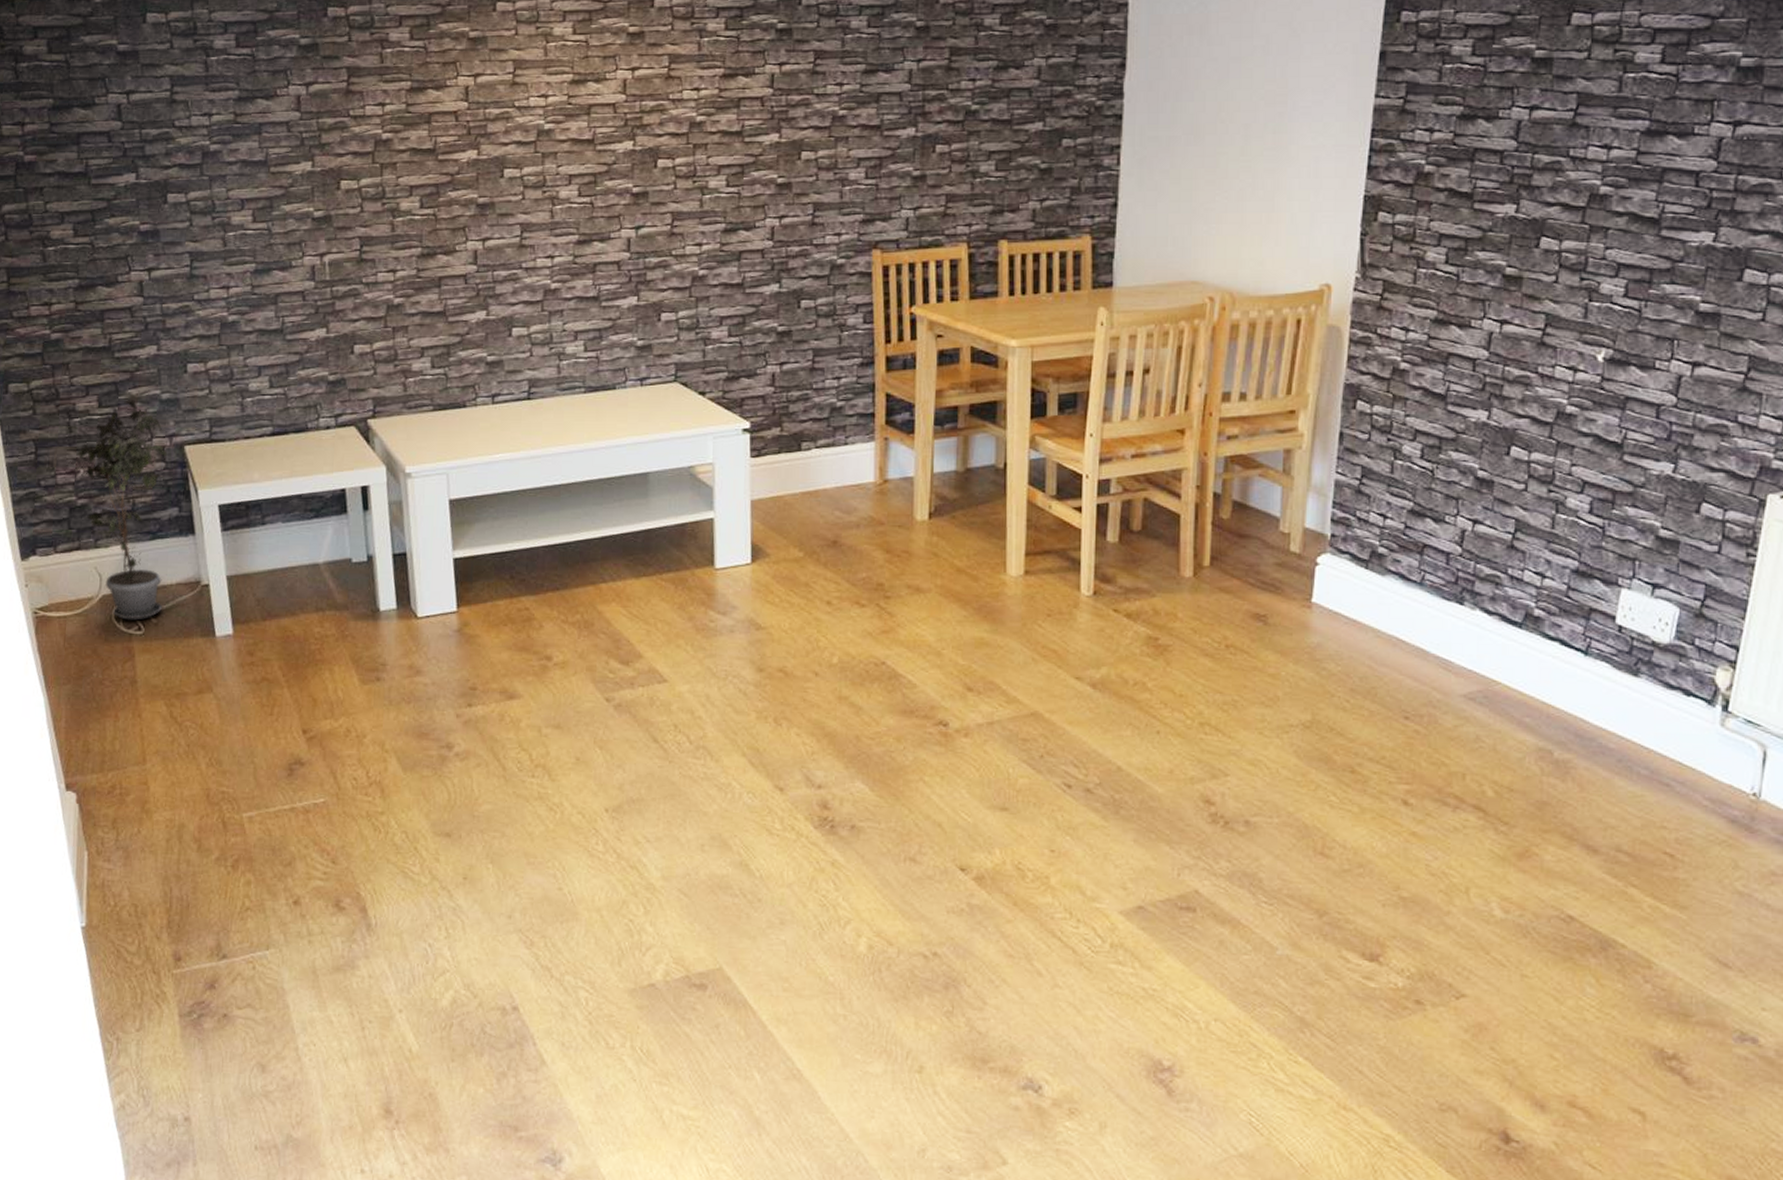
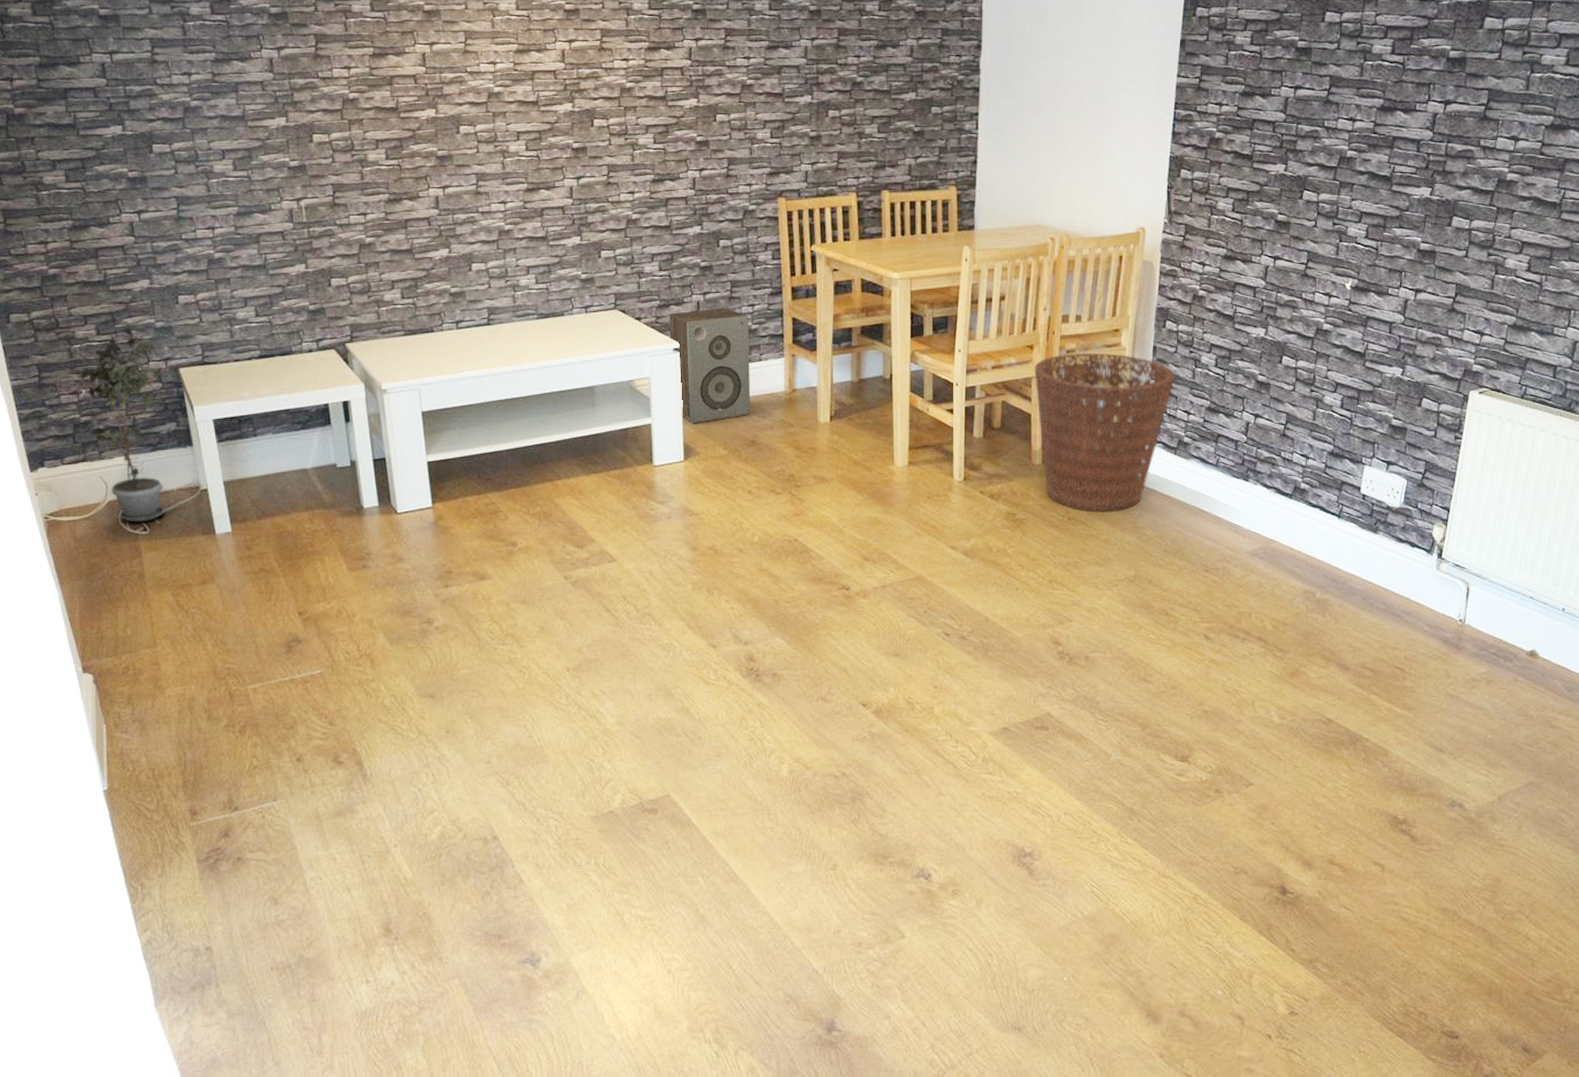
speaker: none [738,381,834,520] -> present [670,308,751,424]
basket: none [1185,440,1369,640] -> present [1034,353,1176,513]

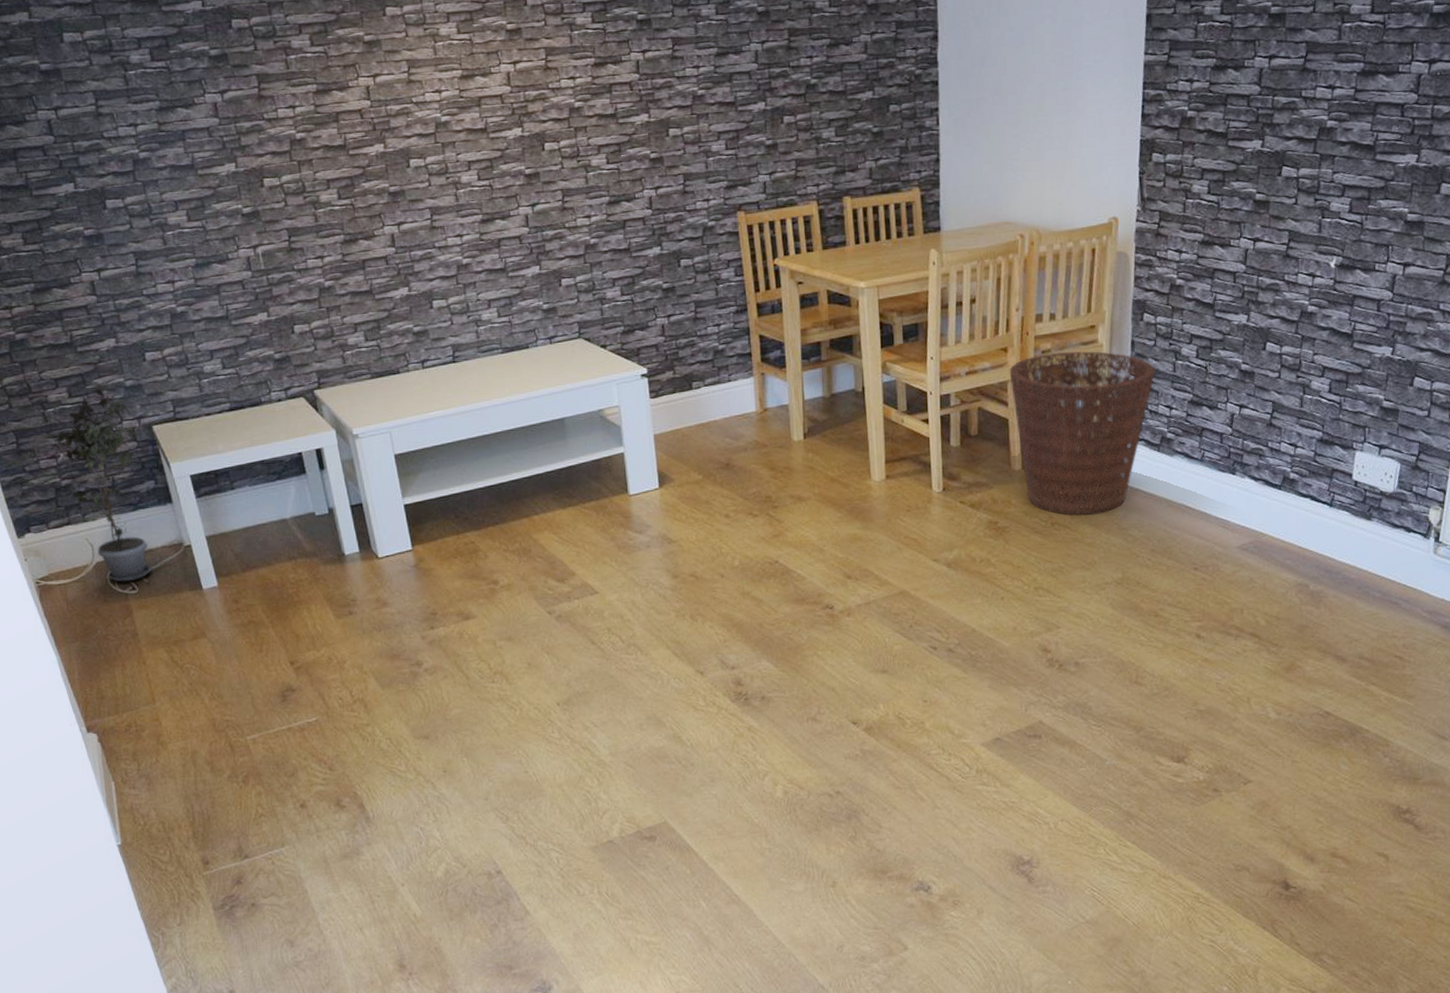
speaker: present [670,308,751,424] -> none [635,329,723,451]

